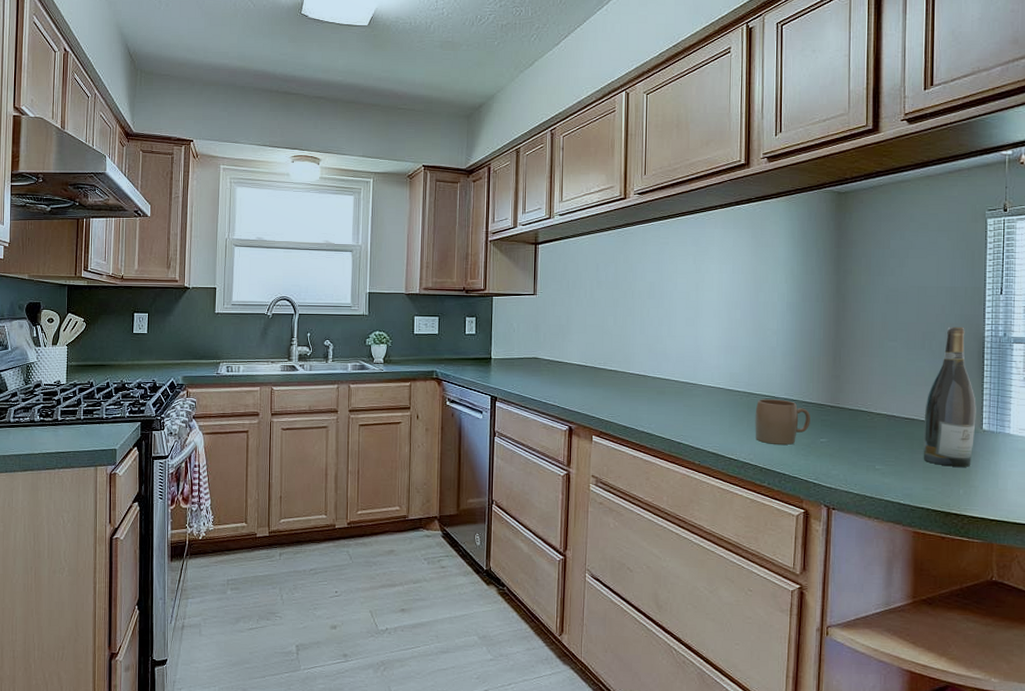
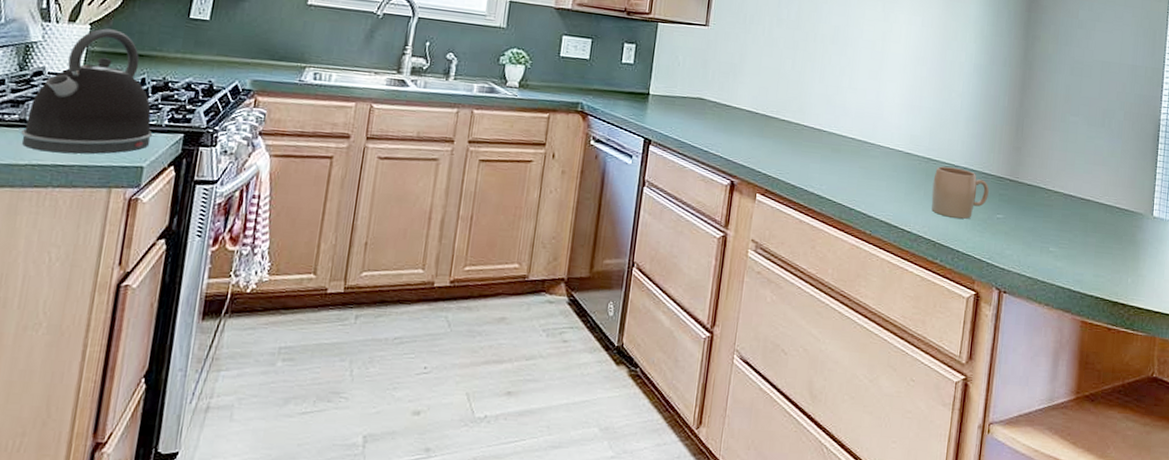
kettle: none [33,347,120,443] -> present [21,28,153,154]
wine bottle: present [923,326,976,467] -> none [1095,106,1149,255]

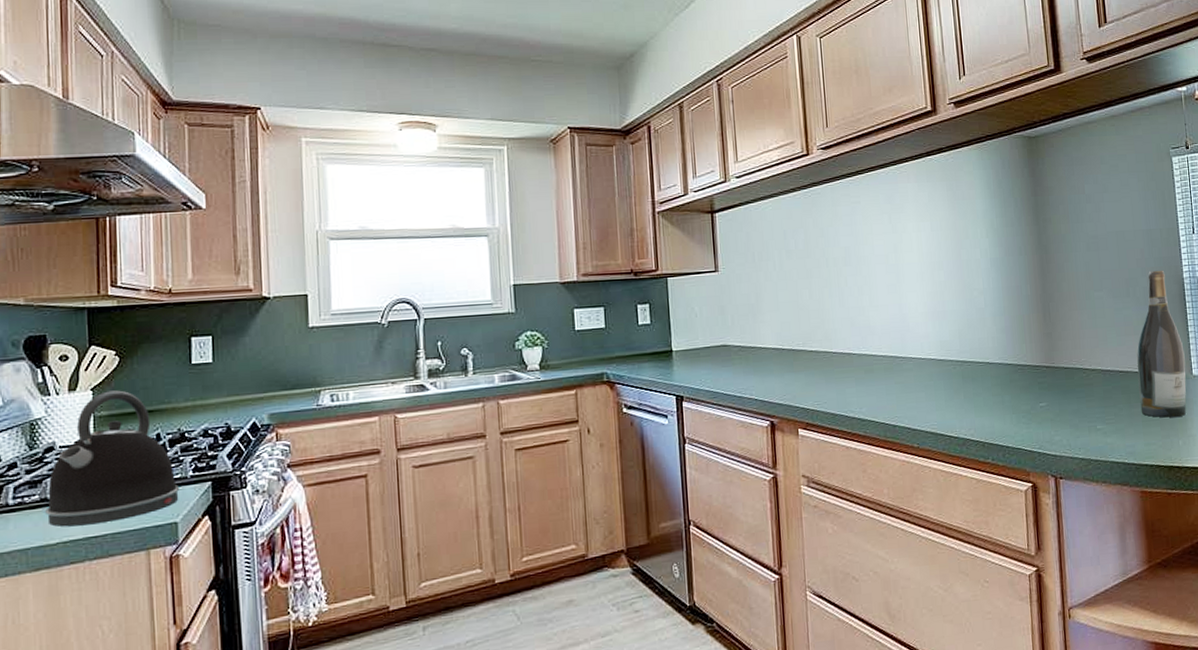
mug: present [931,166,989,219] -> none [970,365,1028,416]
wine bottle: none [1095,106,1149,255] -> present [1137,270,1187,418]

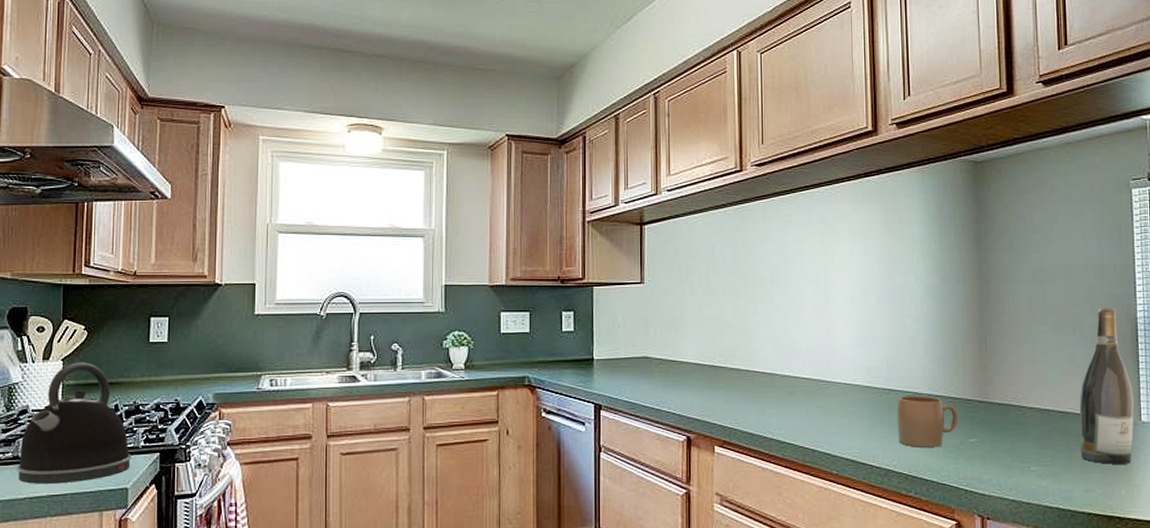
mug: none [970,365,1028,416] -> present [897,396,958,447]

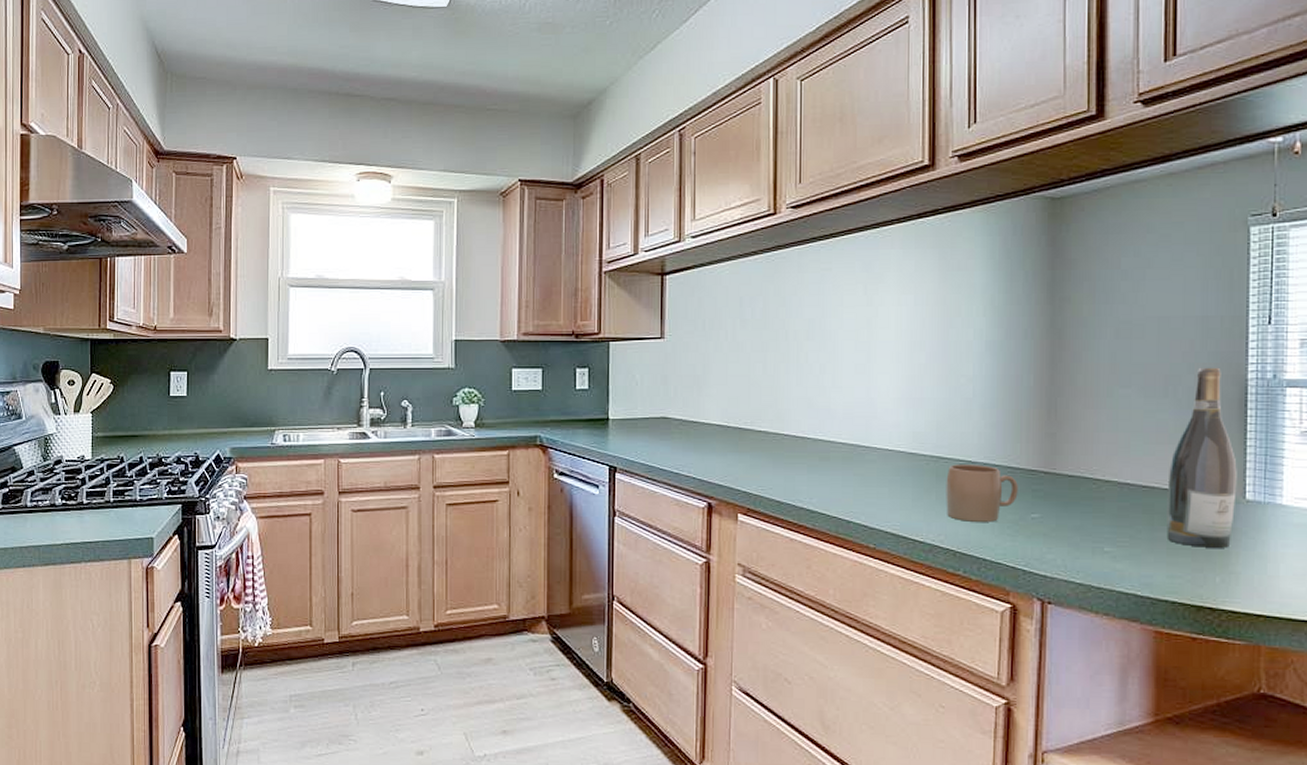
kettle: present [16,362,132,484] -> none [54,415,157,531]

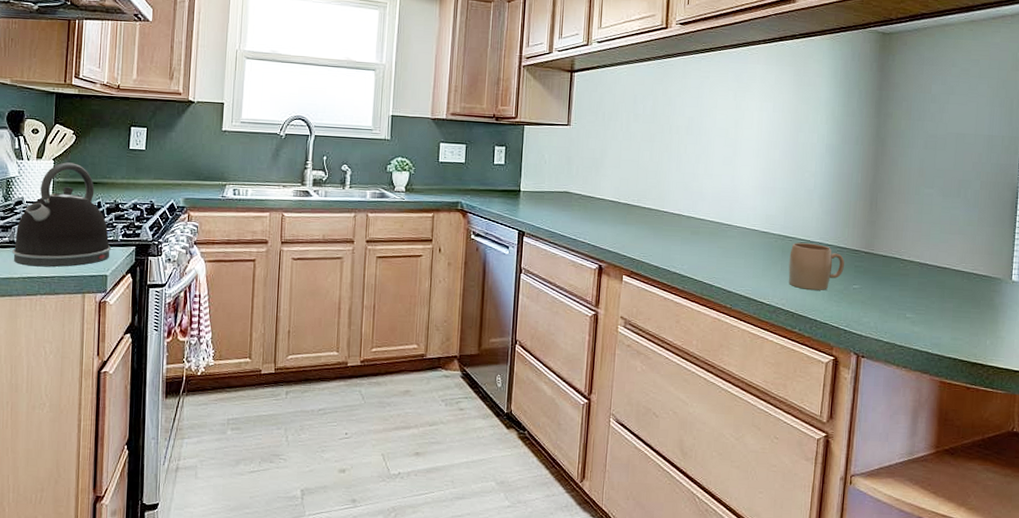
kettle: none [54,415,157,531] -> present [12,162,112,267]
wine bottle: present [1166,367,1237,548] -> none [953,175,1007,318]

